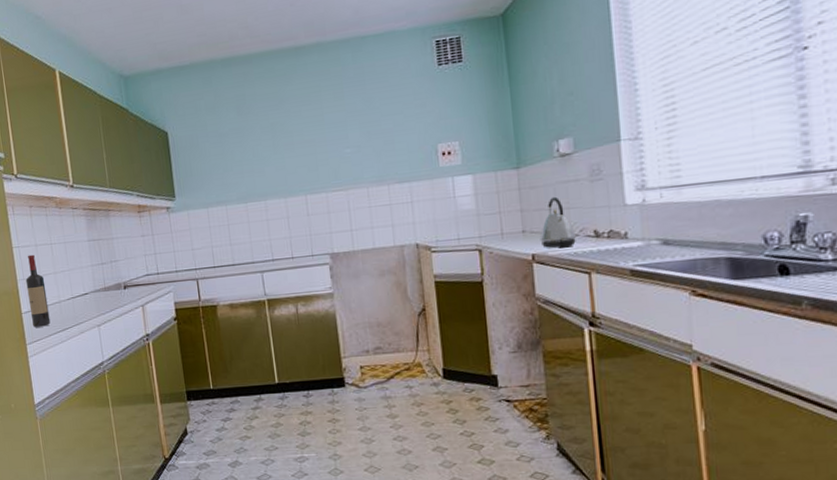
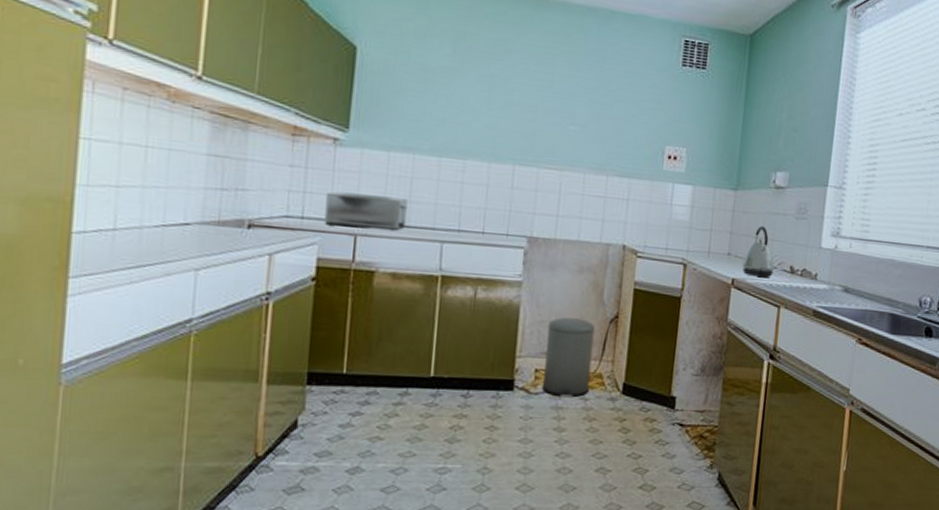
wine bottle: present [25,254,51,328] -> none [85,153,123,257]
toaster: none [170,243,233,276] -> present [324,191,409,232]
pedal bin: none [363,316,412,388] -> present [543,317,595,398]

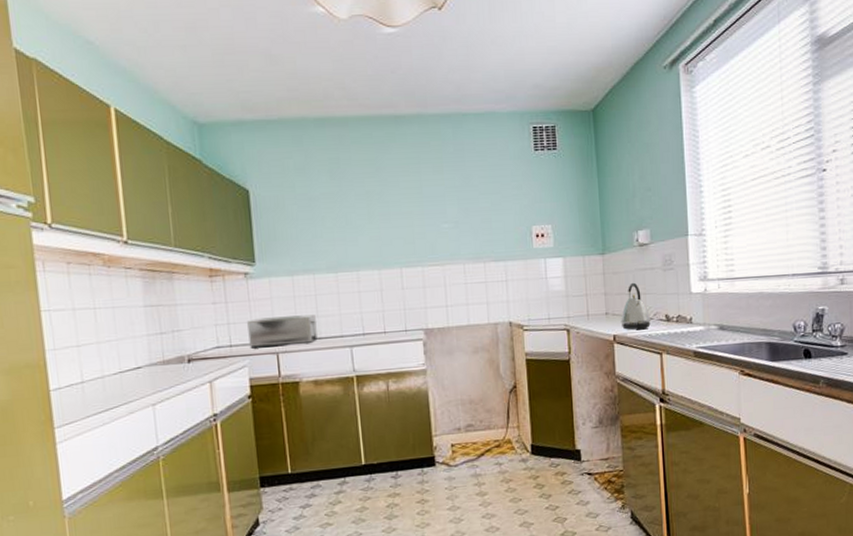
pedal bin: present [543,317,595,398] -> none [455,393,501,466]

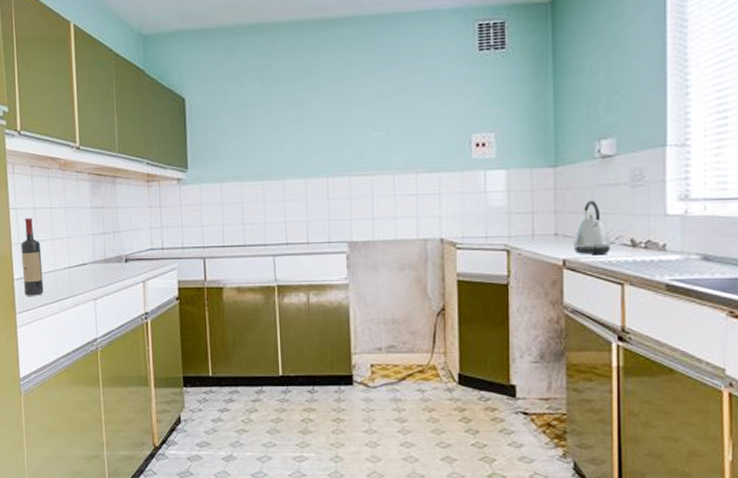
wine bottle: none [57,320,89,408] -> present [21,217,44,296]
toaster: present [246,314,319,349] -> none [177,222,243,252]

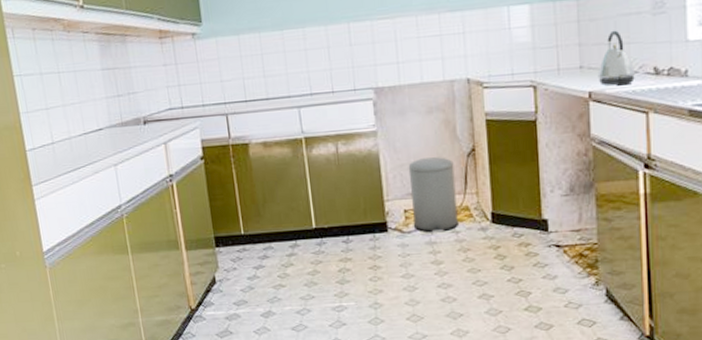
wine bottle: present [21,217,44,296] -> none [29,84,60,167]
pedal bin: none [377,314,424,390] -> present [408,157,458,233]

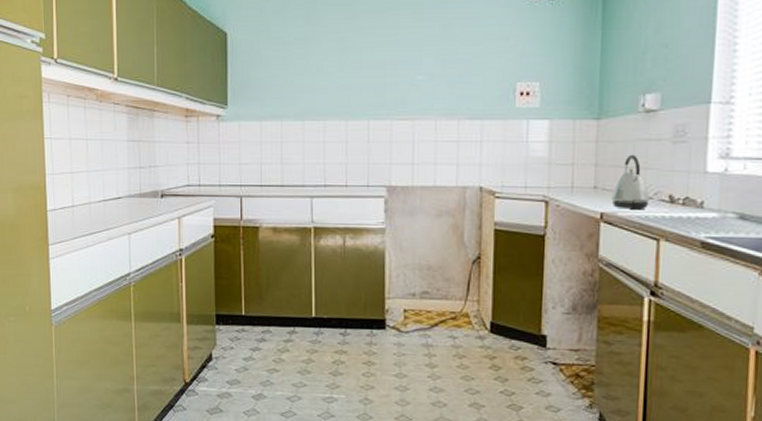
pedal bin: present [408,157,458,233] -> none [412,260,458,336]

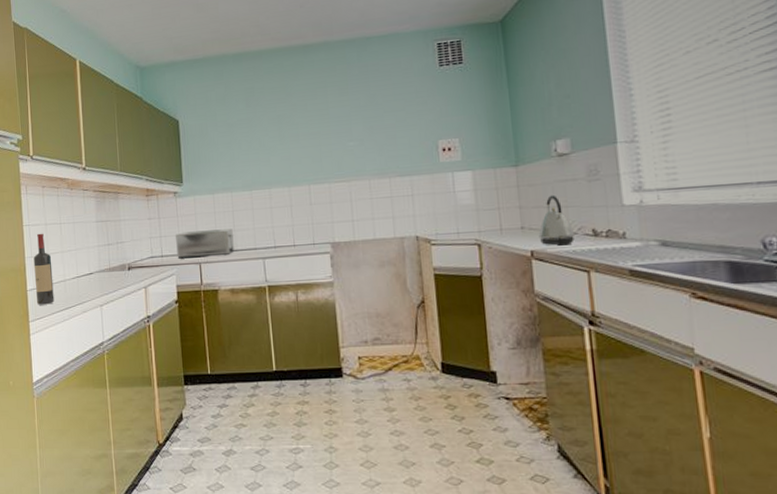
wine bottle: none [55,148,77,228] -> present [33,233,54,305]
toaster: none [215,161,281,191] -> present [174,228,235,259]

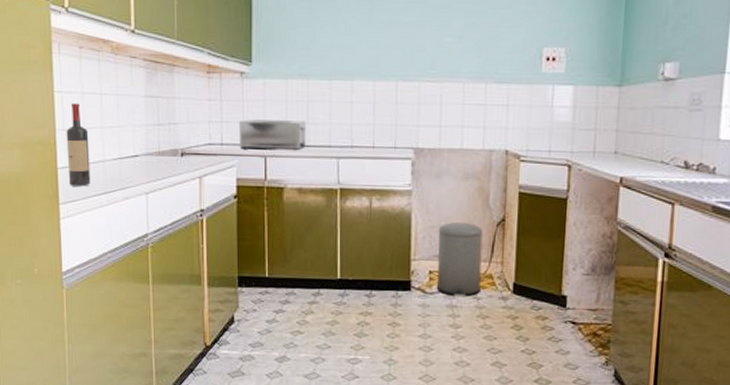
pedal bin: none [362,308,410,380] -> present [437,222,483,297]
kettle: present [538,194,576,246] -> none [630,121,667,175]

